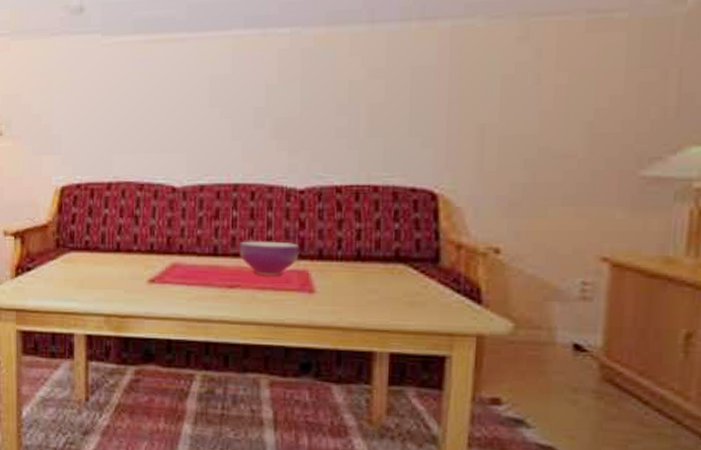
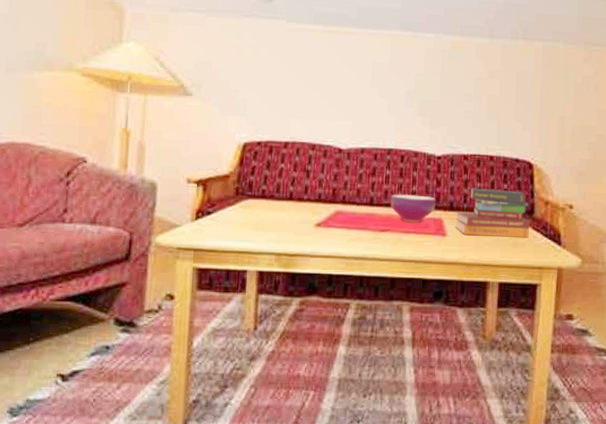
books: none [326,229,435,295] -> present [455,188,531,239]

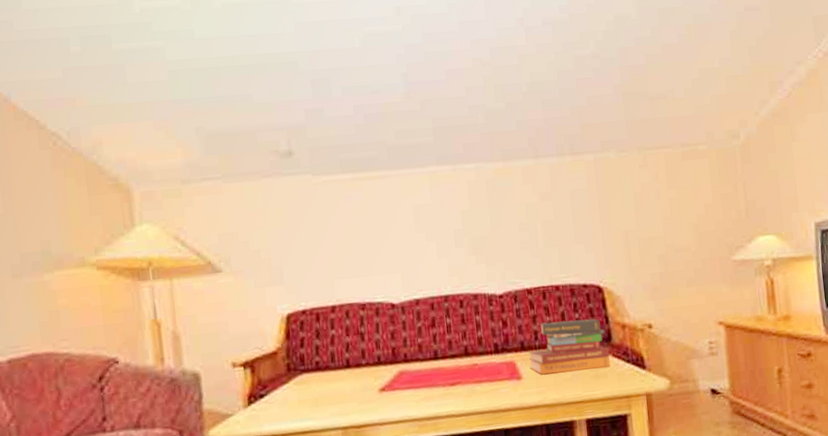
bowl: present [390,194,436,224] -> none [455,339,506,372]

